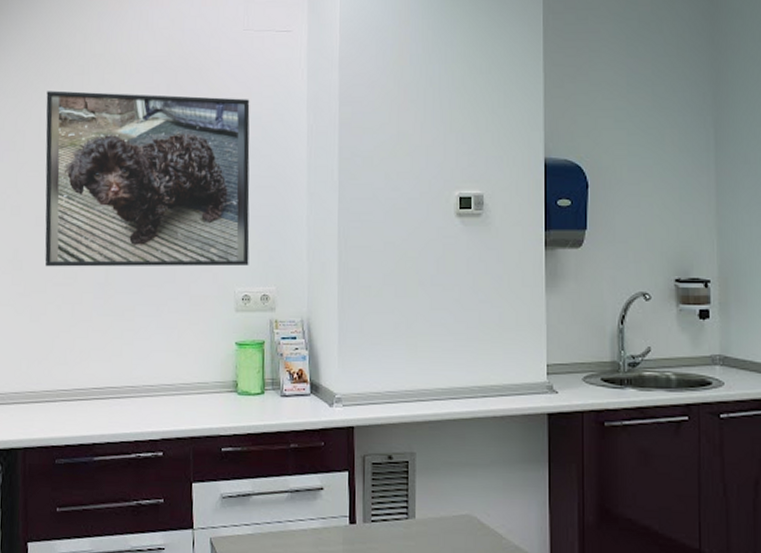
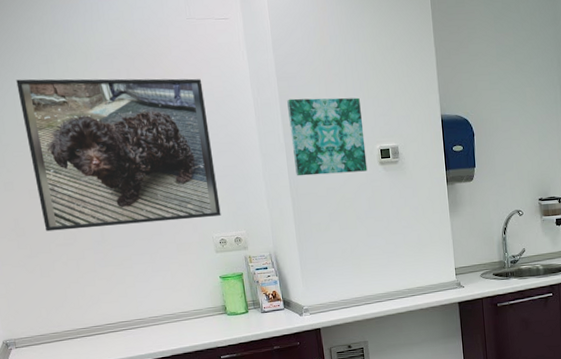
wall art: none [347,127,440,224] -> present [287,97,368,176]

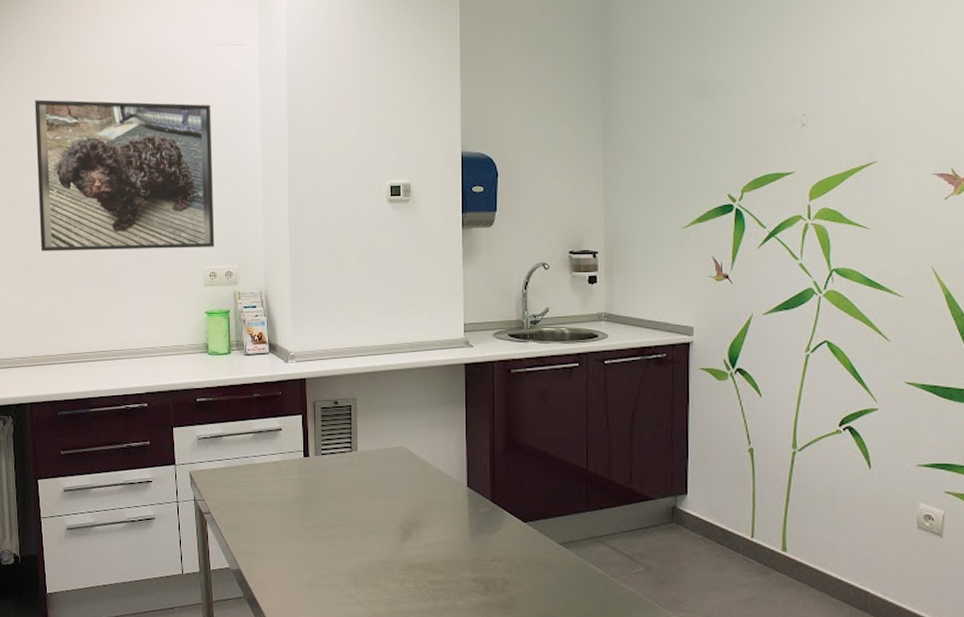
wall art: present [287,97,368,176] -> none [296,128,374,210]

